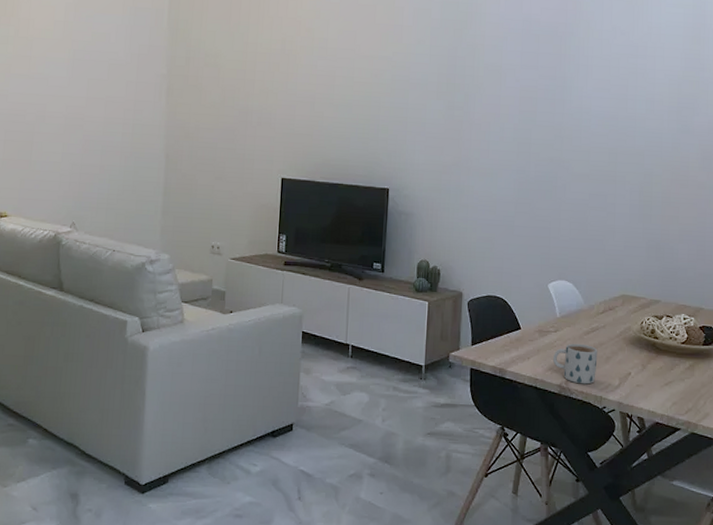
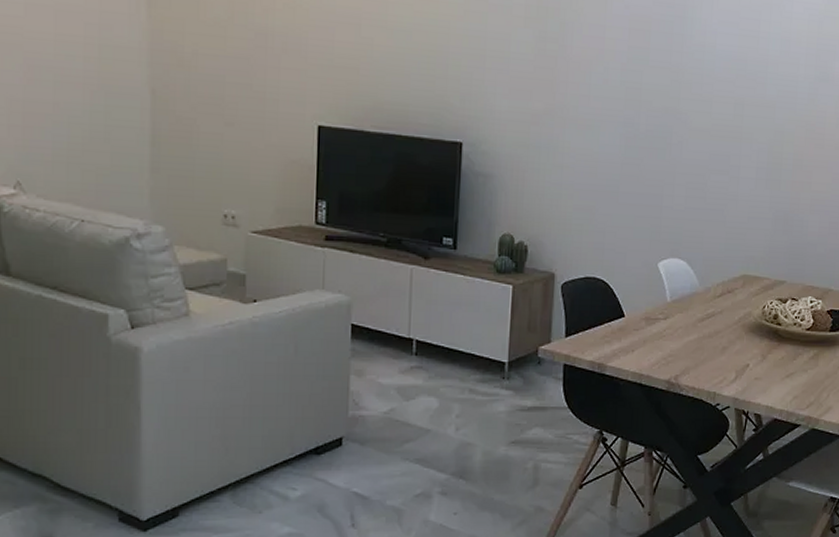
mug: present [552,343,598,385] -> none [660,332,713,379]

